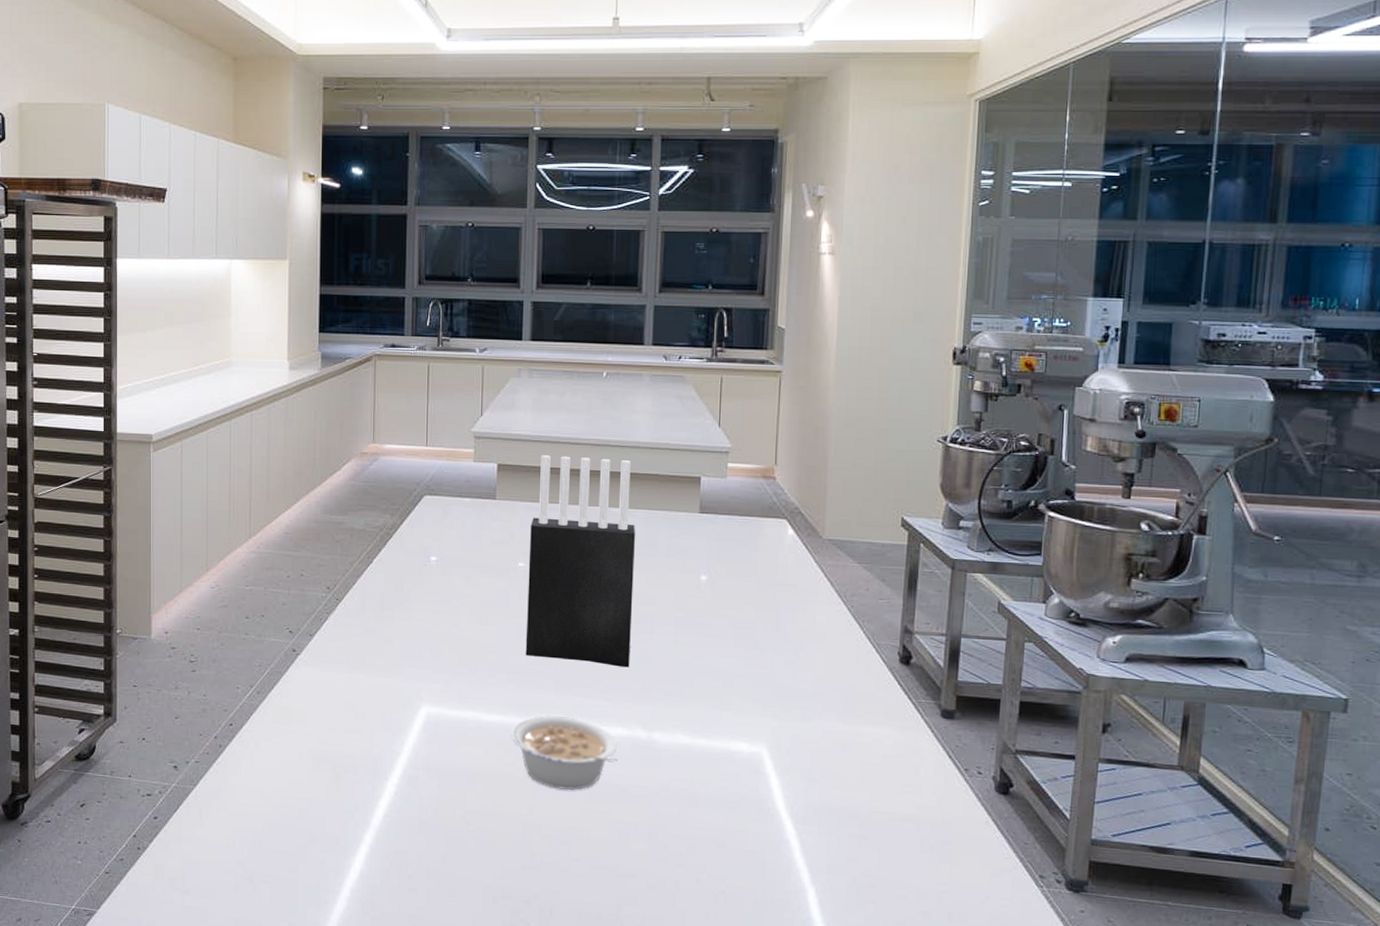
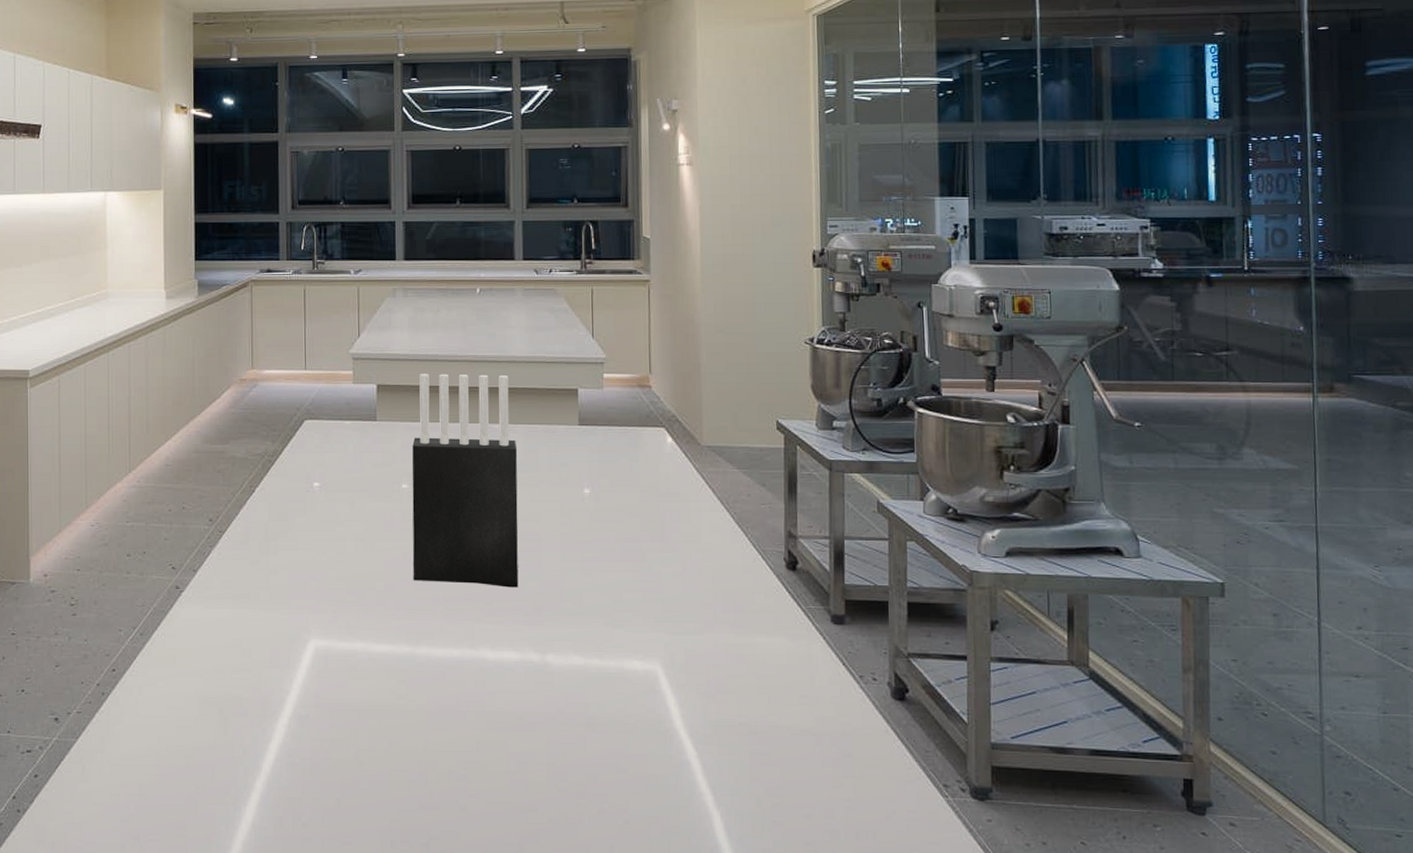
legume: present [511,715,617,791] -> none [402,642,511,722]

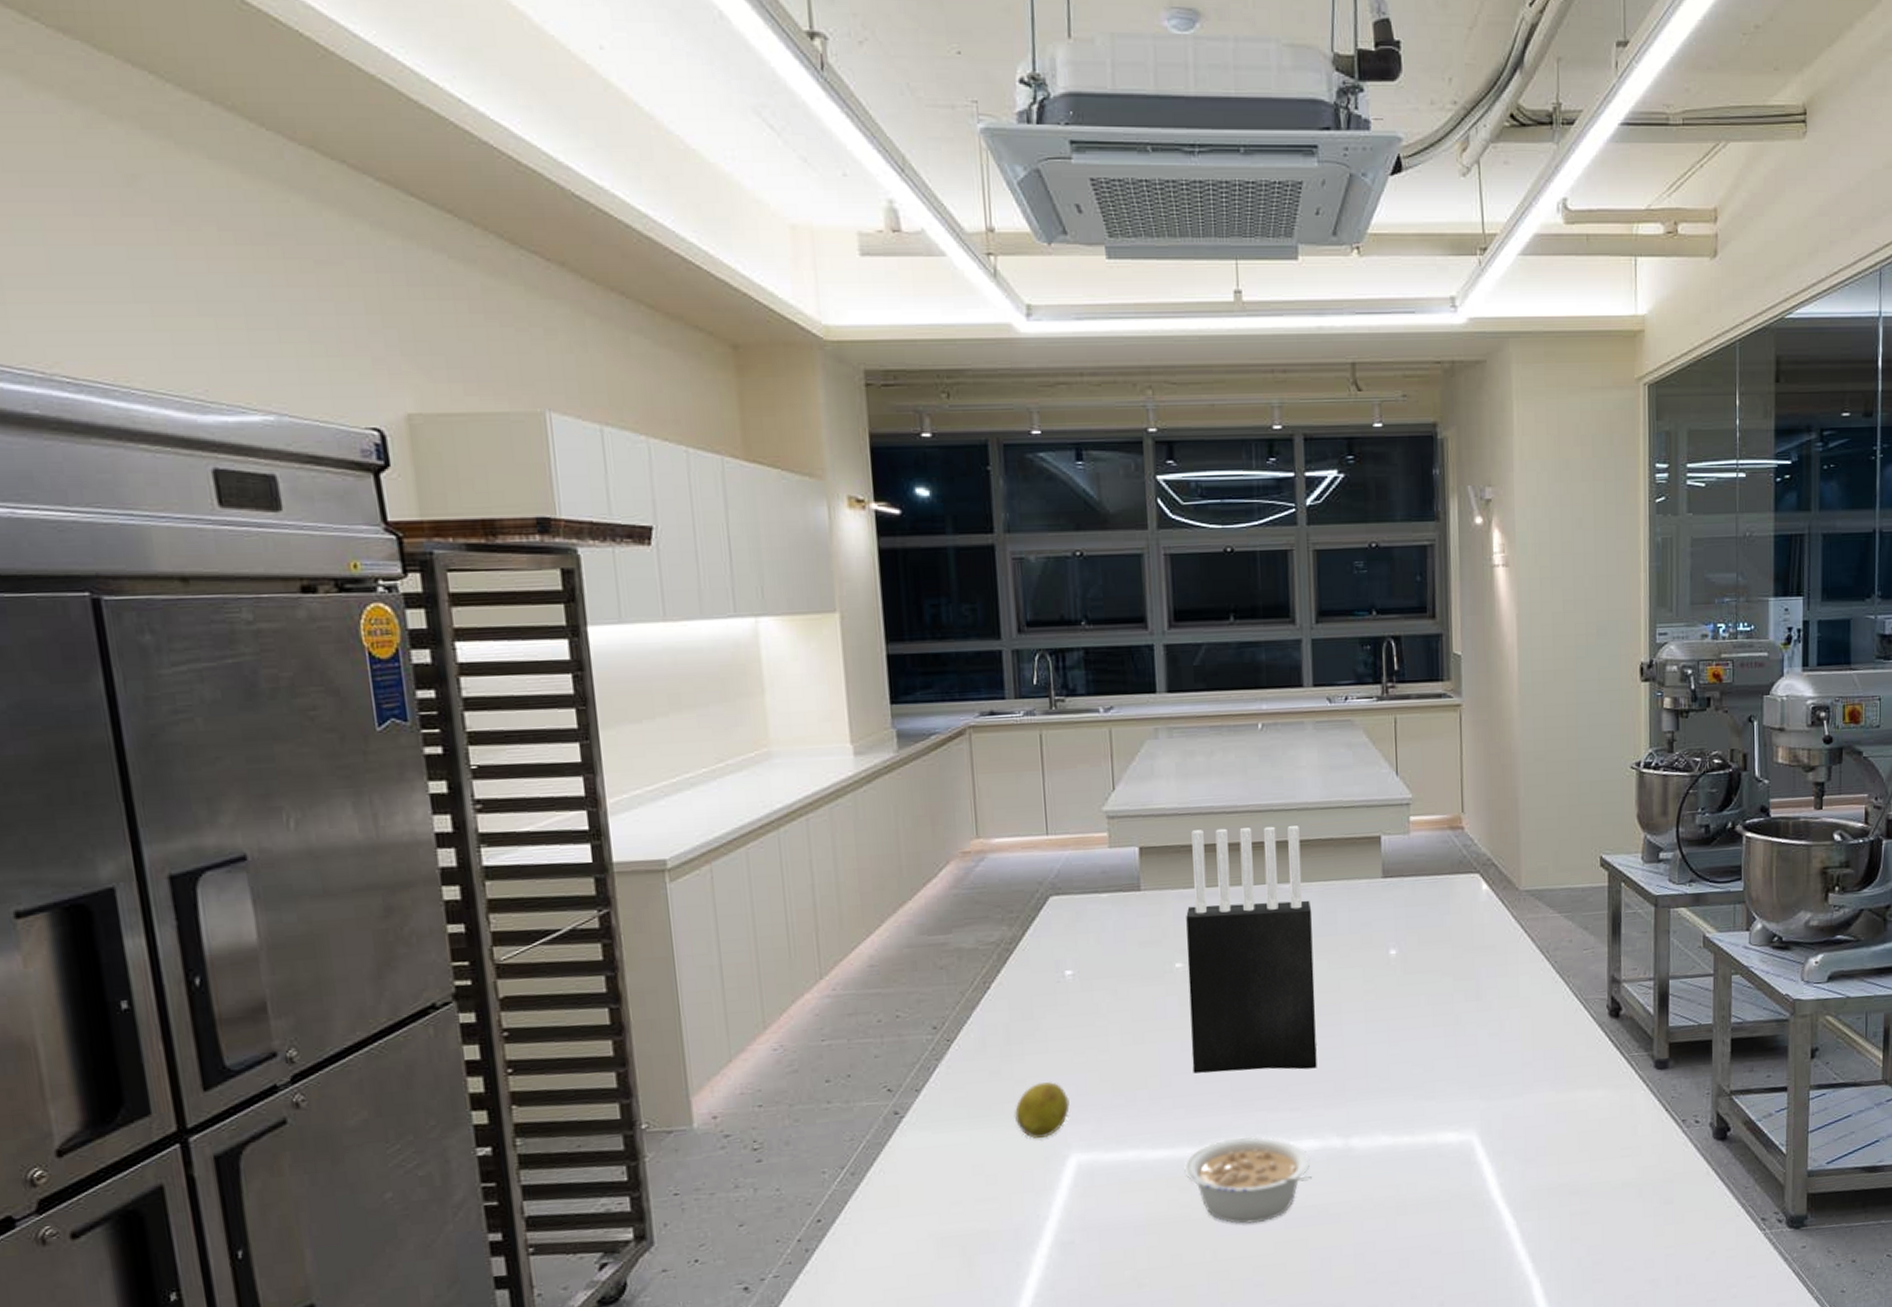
fruit: none [267,575,311,622] -> present [1014,1082,1070,1138]
legume: none [402,642,511,722] -> present [1184,1137,1312,1224]

